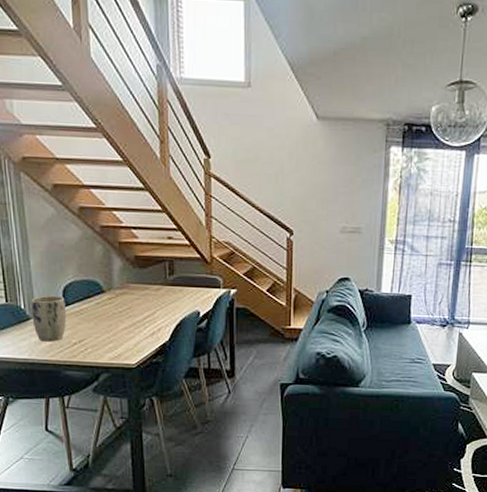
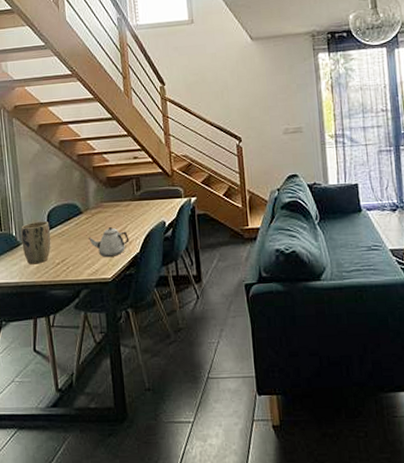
teapot: none [111,311,158,342] -> present [89,227,130,257]

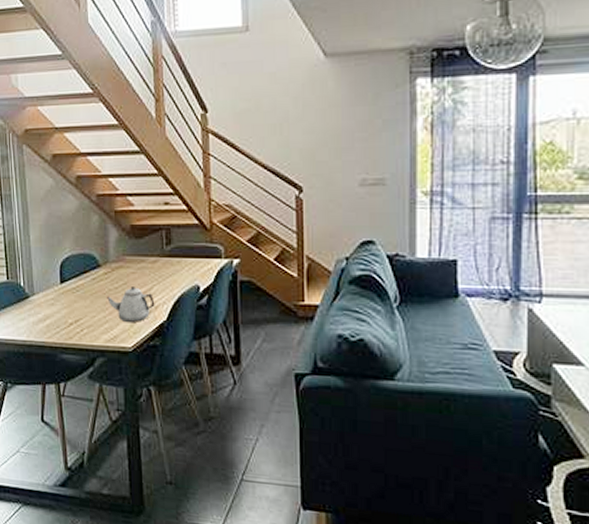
plant pot: present [21,220,51,265] -> none [30,271,64,322]

